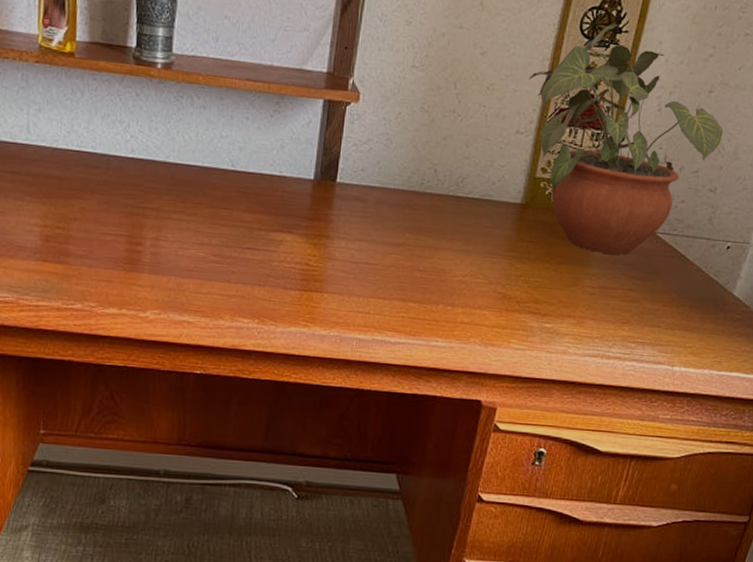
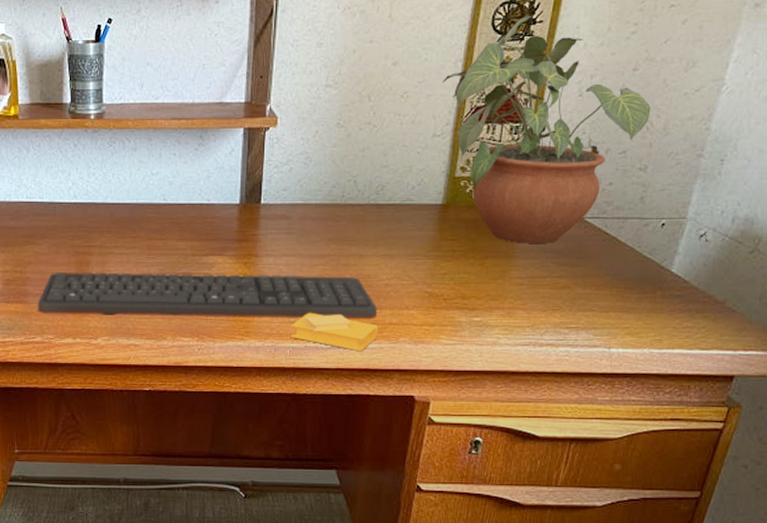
computer keyboard: none [79,233,450,315] -> present [37,272,378,318]
sticky notes: none [358,303,450,350] -> present [291,312,379,352]

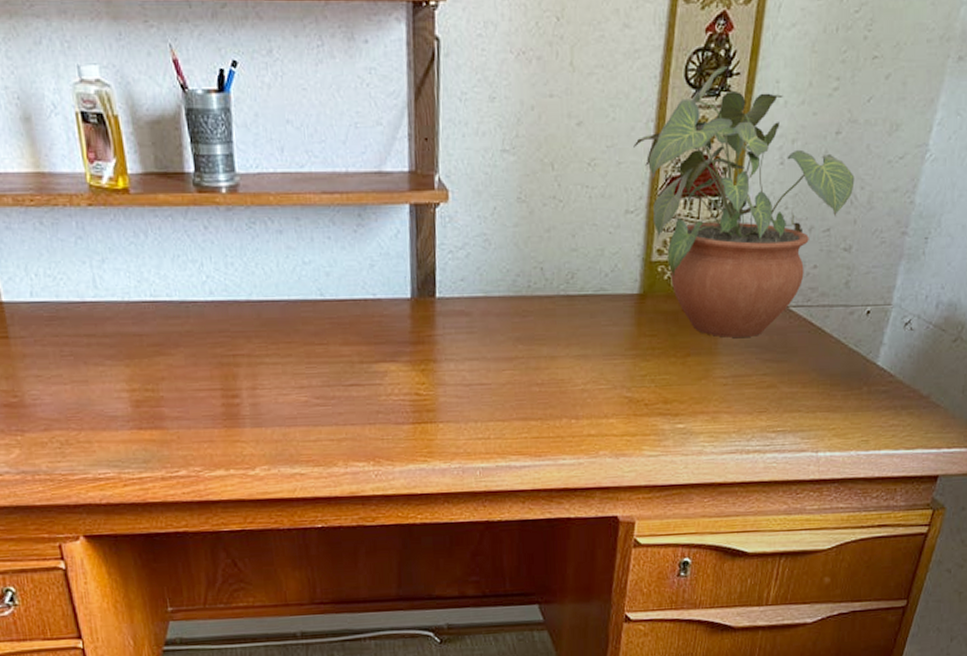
computer keyboard: present [37,272,378,318] -> none [177,382,575,440]
sticky notes: present [291,312,379,352] -> none [479,426,577,469]

